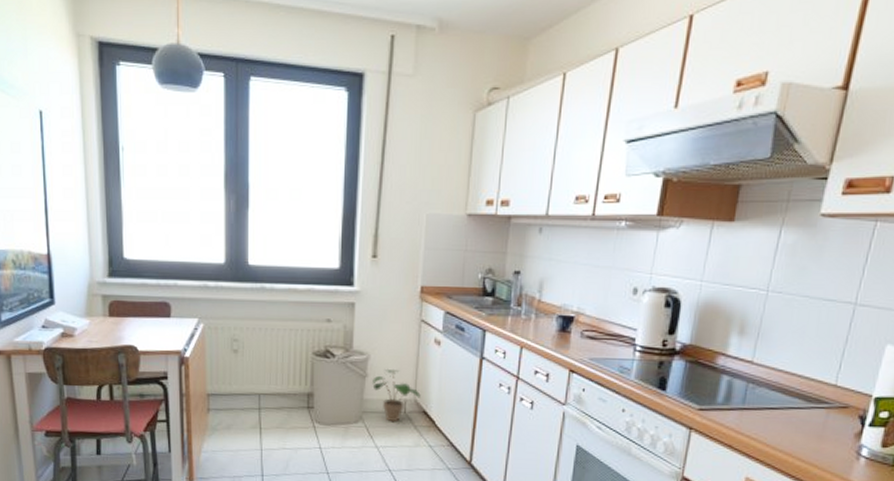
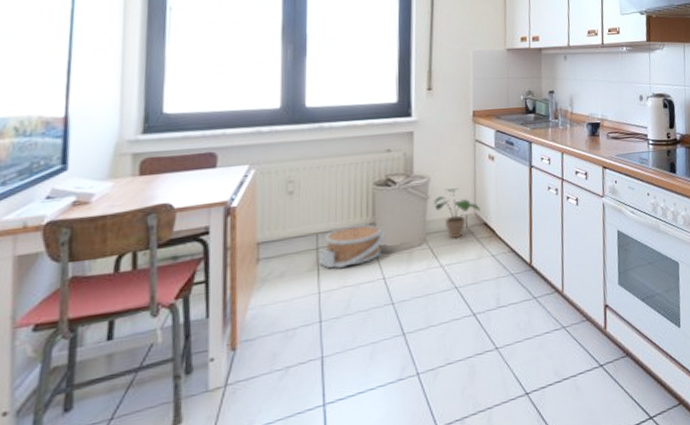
basket: none [261,391,323,431] -> present [319,224,385,269]

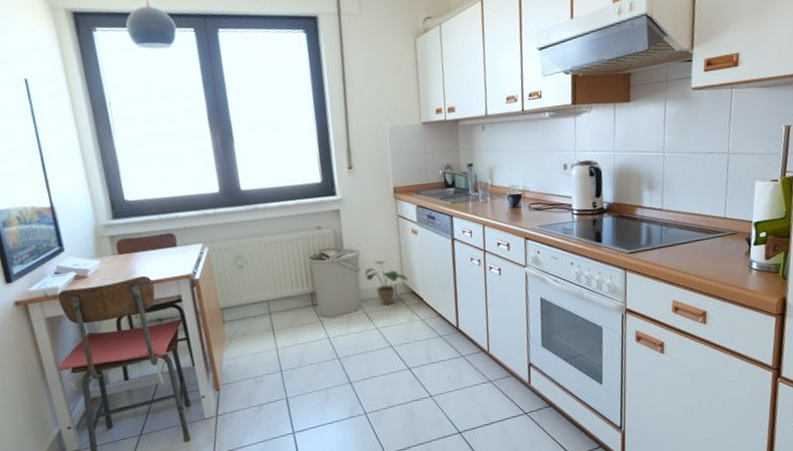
basket: present [319,224,385,269] -> none [271,293,326,330]

